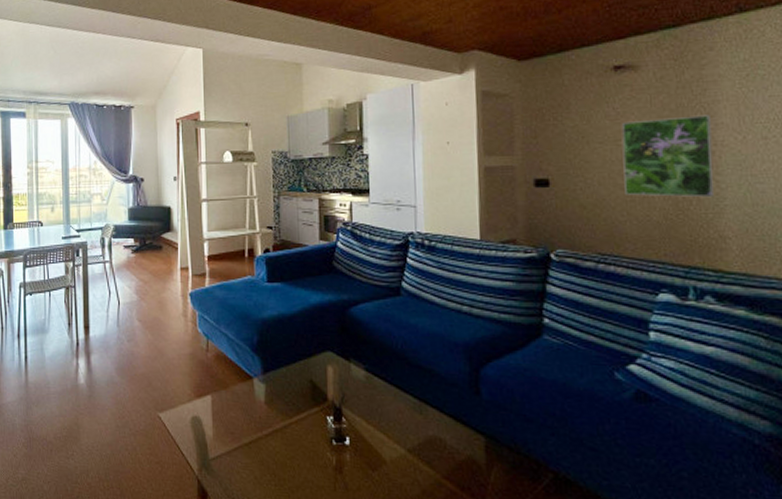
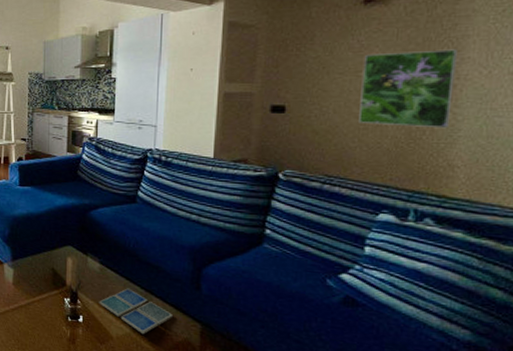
drink coaster: none [367,398,453,455] -> present [99,288,174,335]

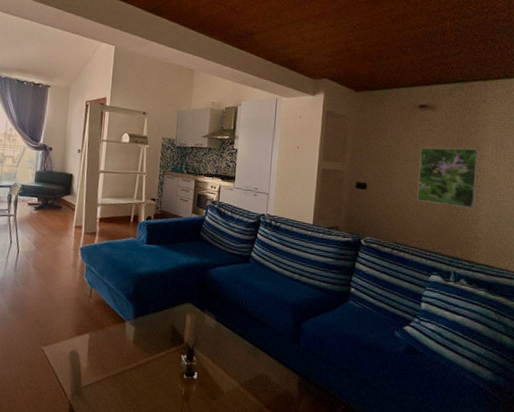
drink coaster: present [99,288,174,335] -> none [213,343,277,388]

